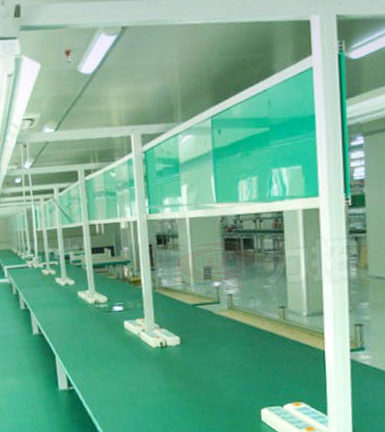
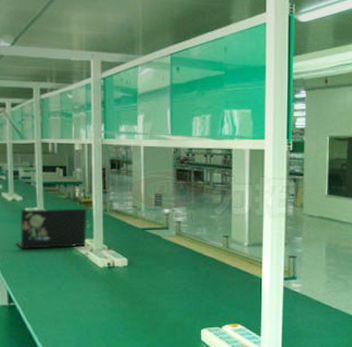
laptop: none [71,287,138,334] -> present [16,208,87,250]

